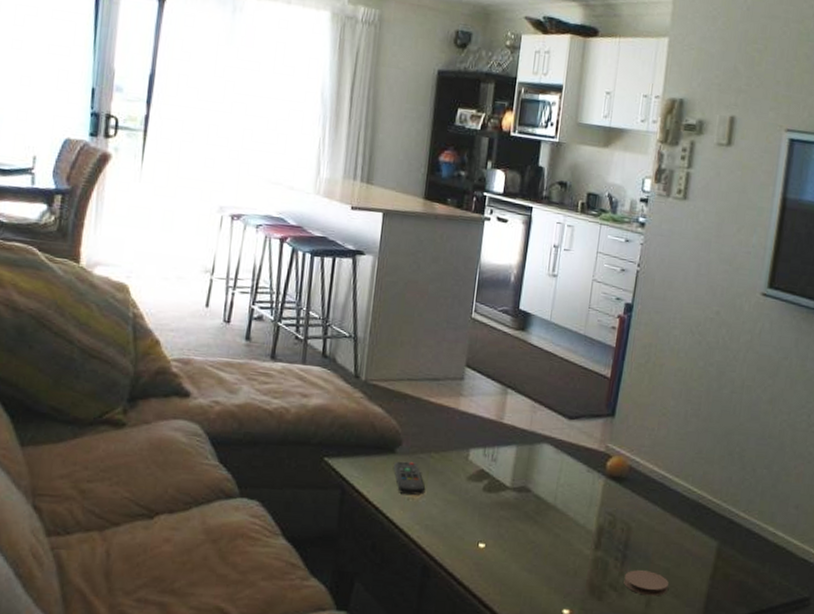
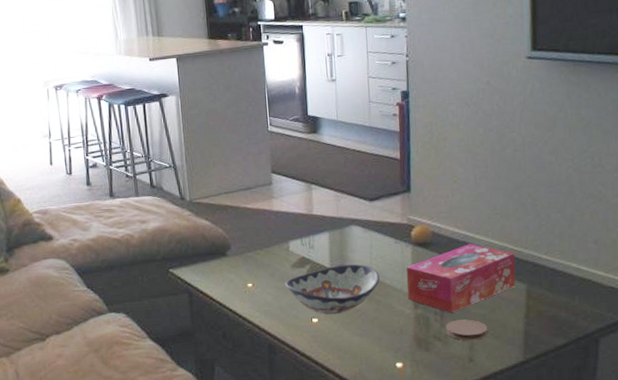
remote control: present [393,461,425,496] -> none [227,261,257,289]
decorative bowl: none [456,486,563,543] -> present [285,264,380,315]
tissue box: none [589,486,713,561] -> present [406,244,516,313]

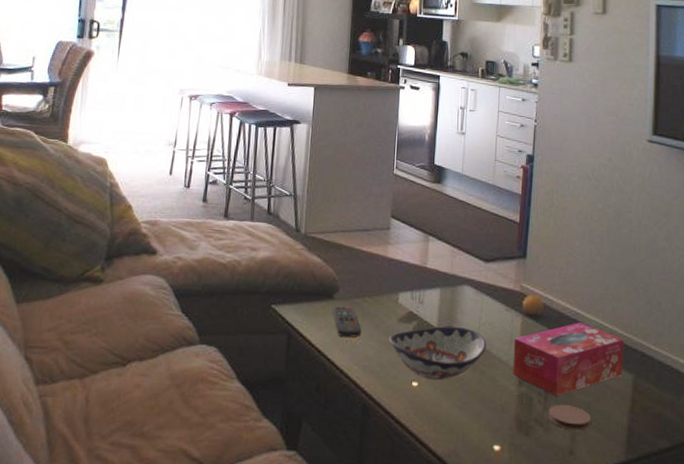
remote control: none [227,261,257,289] -> present [332,306,361,338]

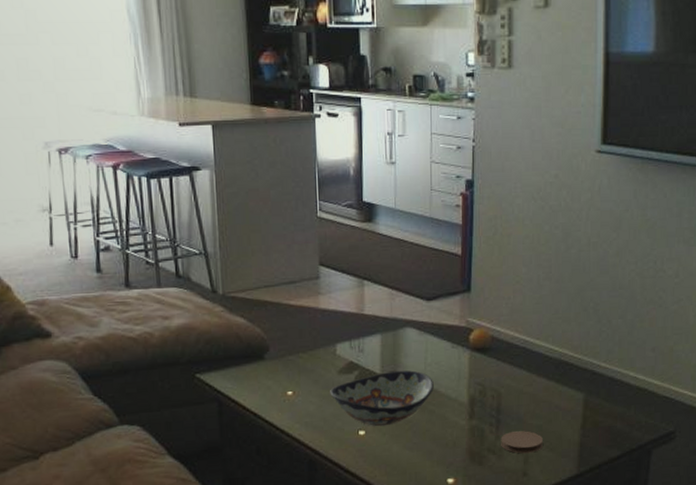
remote control: present [332,306,361,338] -> none [264,365,298,397]
tissue box: present [512,322,624,396] -> none [462,350,575,424]

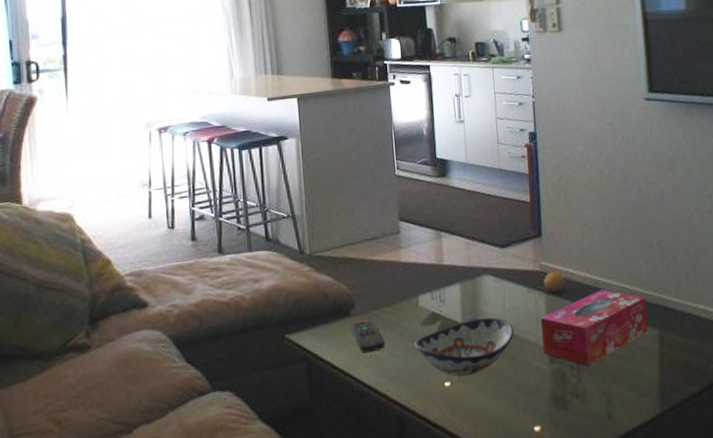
remote control: none [264,365,298,397] -> present [350,320,384,353]
tissue box: none [462,350,575,424] -> present [540,289,648,366]
coaster: present [501,431,543,454] -> none [582,371,624,396]

